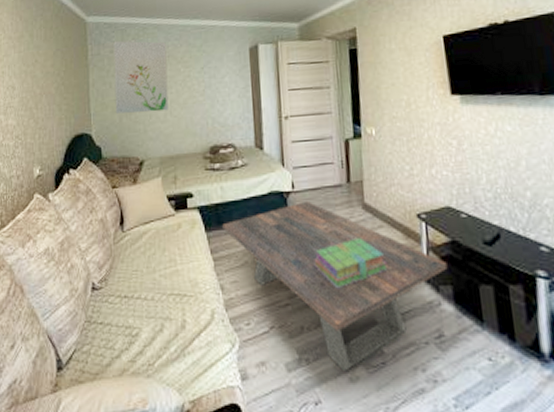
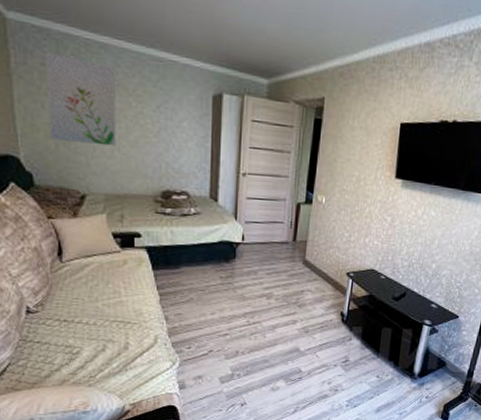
coffee table: present [222,200,448,371] -> none [170,252,362,383]
stack of books: present [314,238,388,289] -> none [254,287,316,325]

